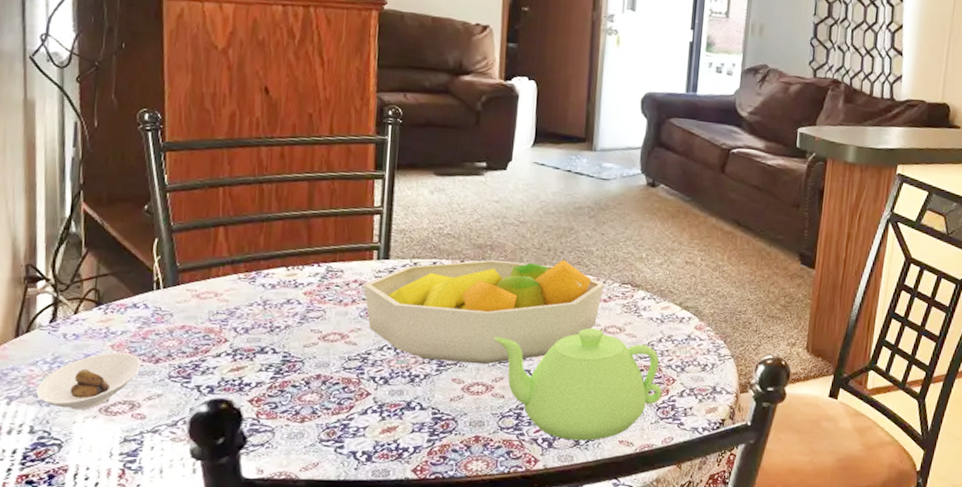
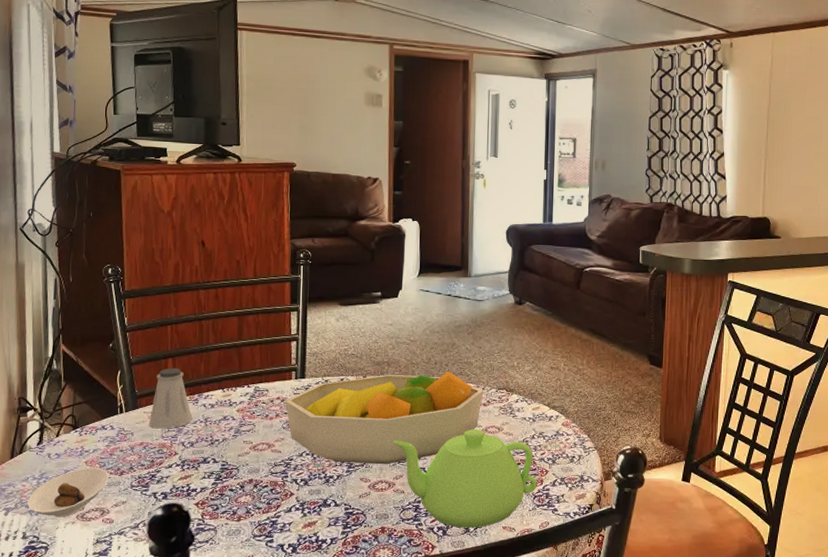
saltshaker: none [192,238,248,311] -> present [148,368,192,429]

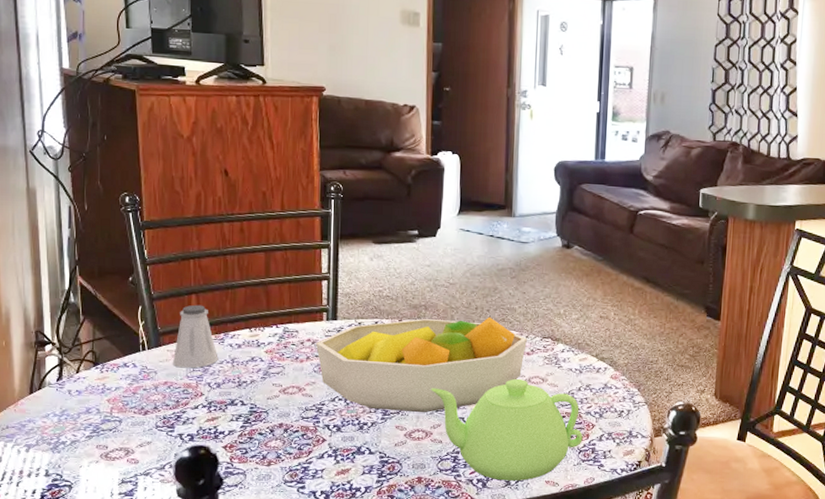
saucer: present [27,467,109,518] -> none [49,406,132,456]

